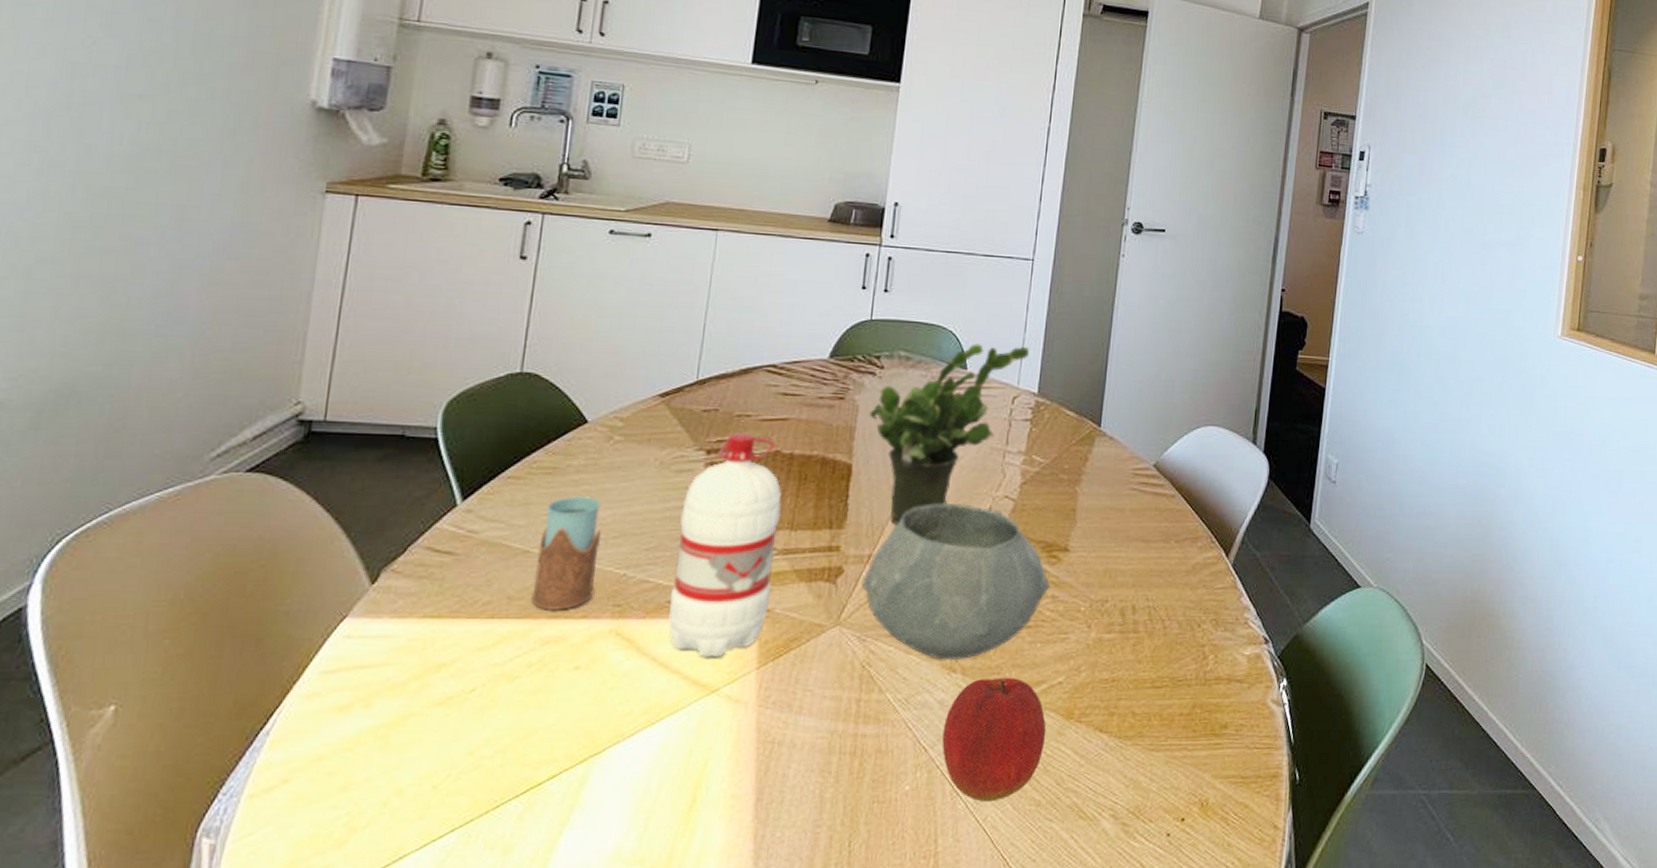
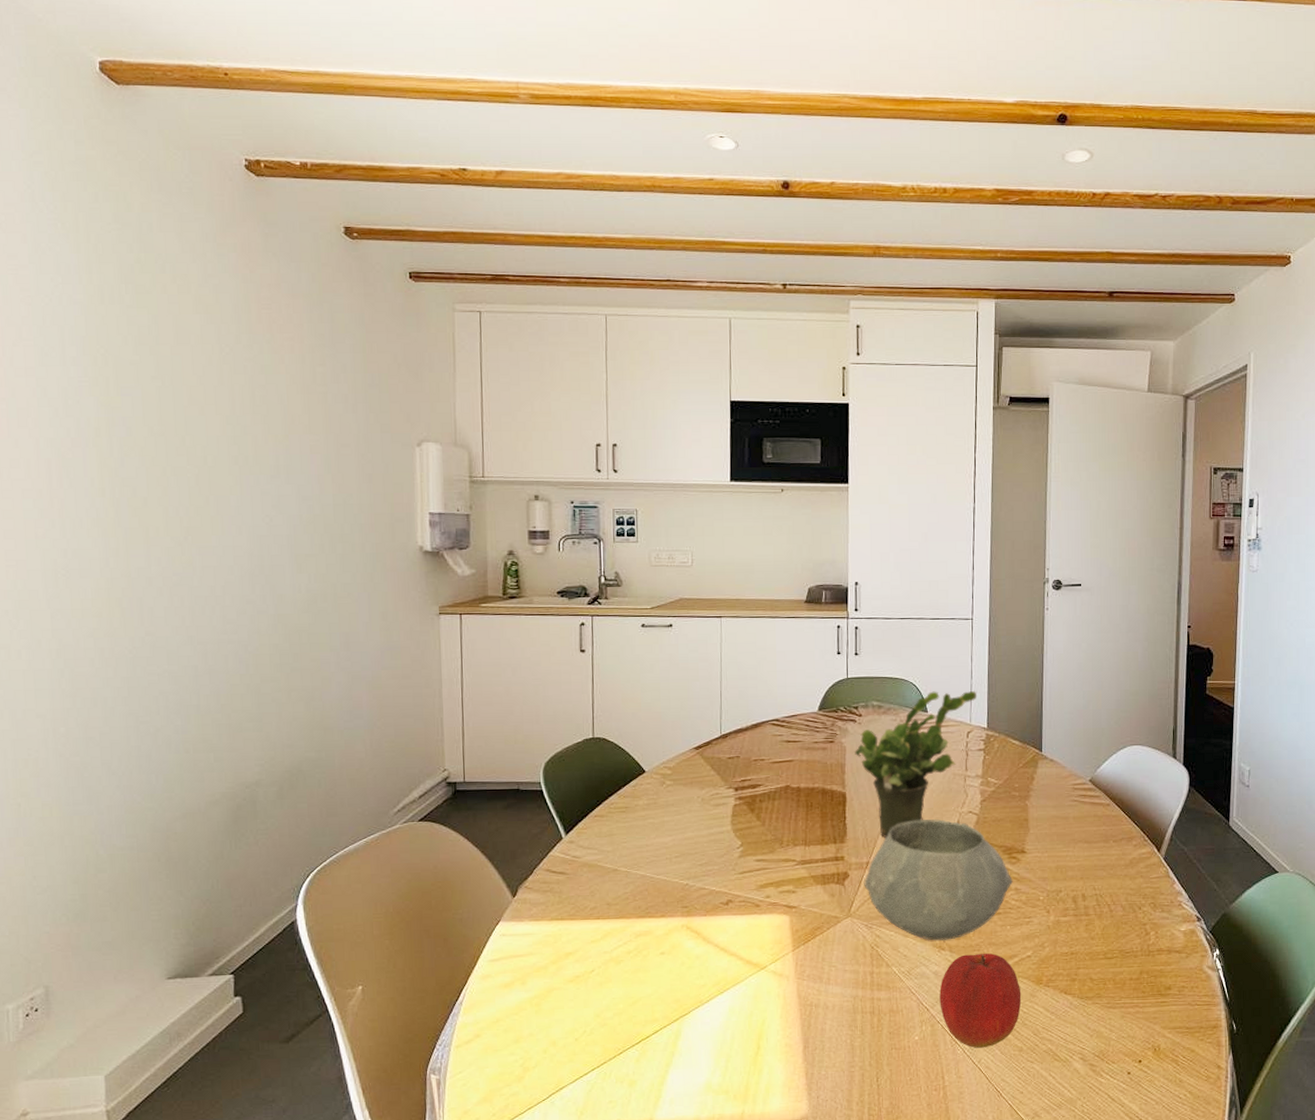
drinking glass: present [531,495,601,610] -> none [623,826,667,912]
water bottle: present [669,432,782,658] -> none [722,773,796,944]

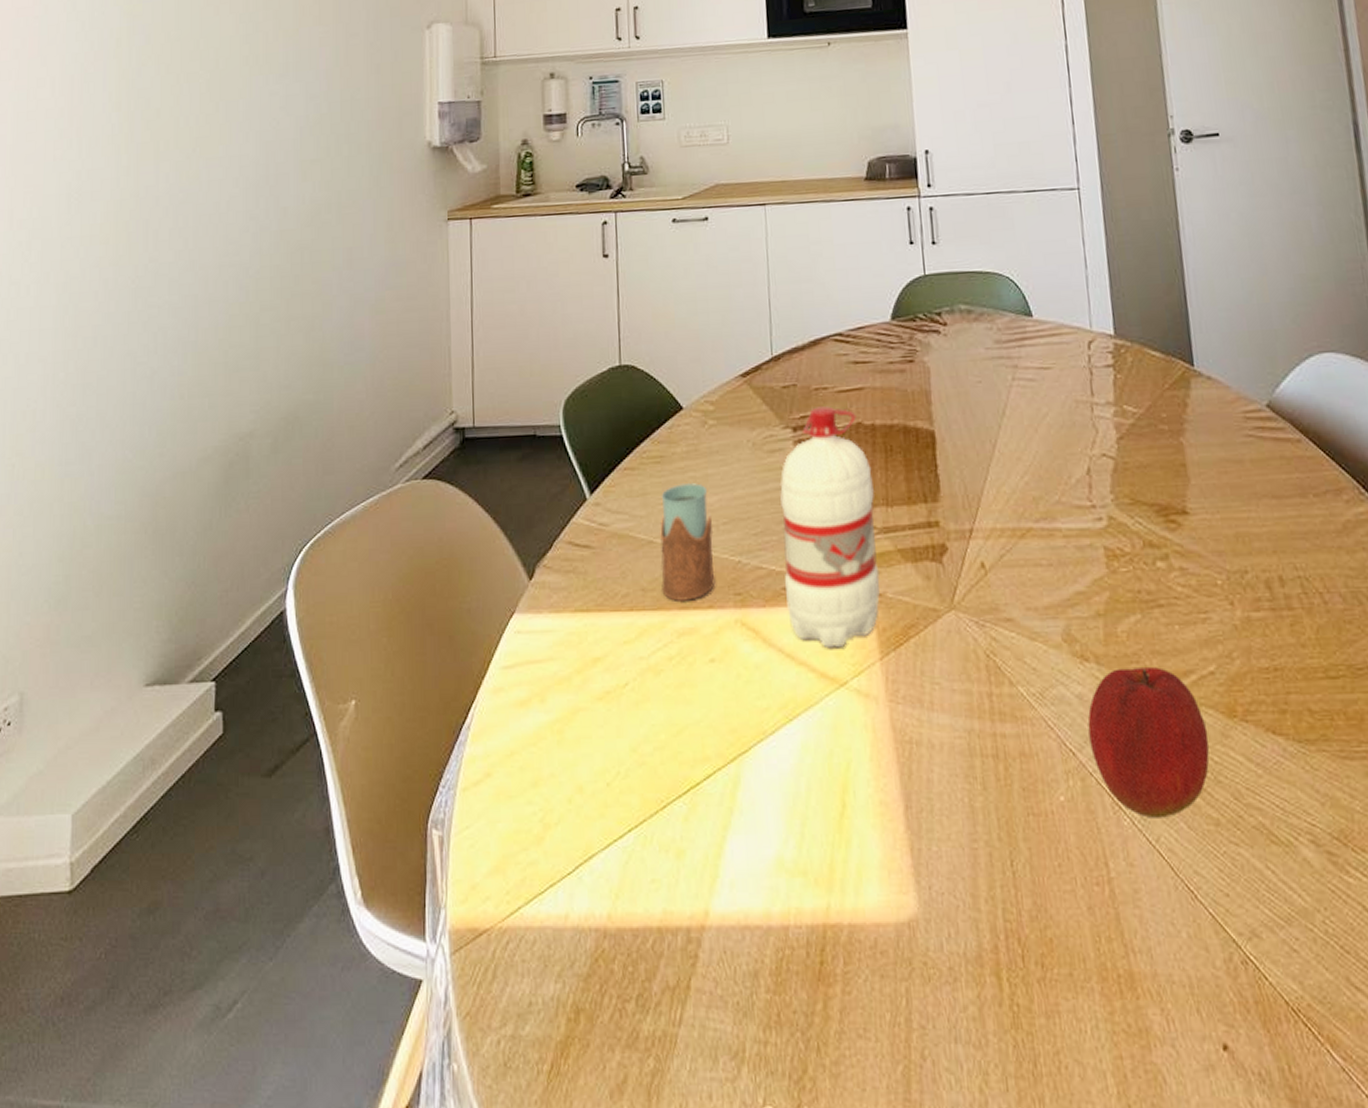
drinking glass: none [623,826,667,912] -> present [660,482,715,601]
water bottle: none [722,773,796,944] -> present [779,406,880,649]
potted plant: present [855,690,978,838] -> none [941,283,1097,494]
bowl: present [864,819,1013,941] -> none [968,466,1175,647]

